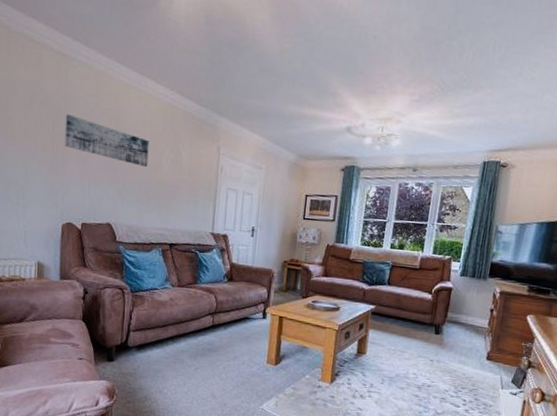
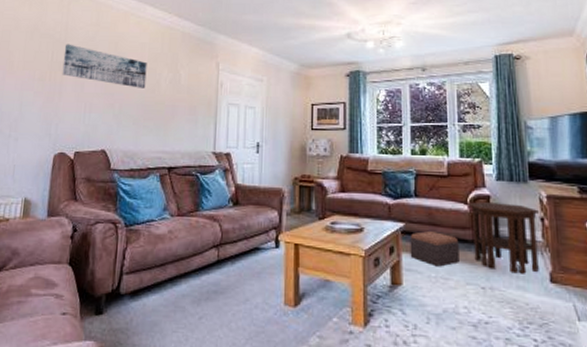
footstool: none [376,313,419,342] -> present [410,231,459,267]
side table: none [429,292,490,352] -> present [468,202,539,274]

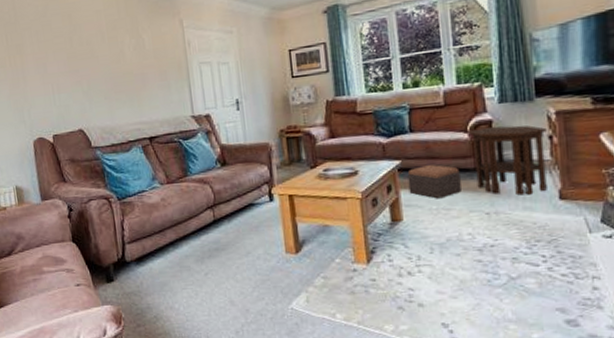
wall art: present [62,44,147,88] -> none [16,23,110,61]

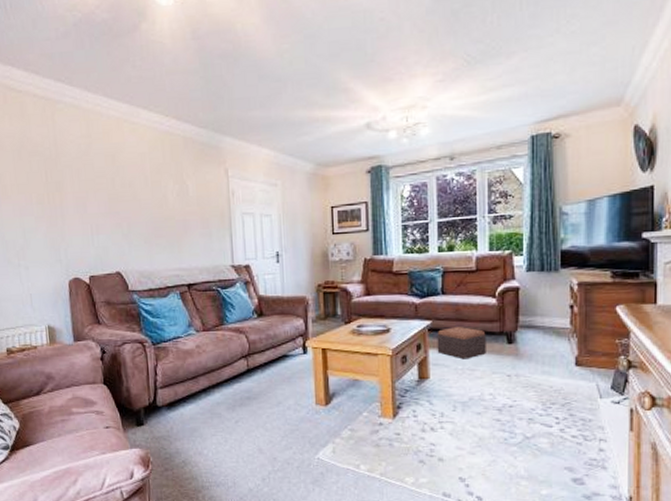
side table: present [468,125,547,196] -> none [496,293,568,360]

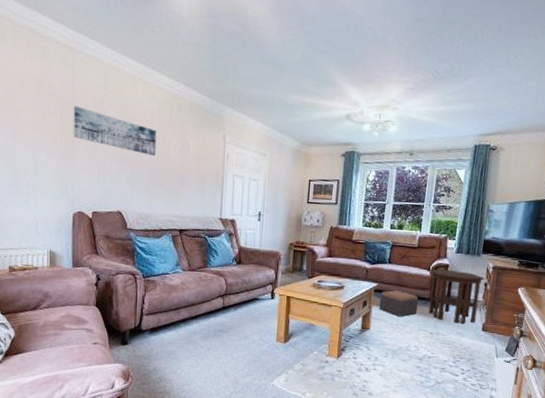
wall art: none [57,160,152,204] -> present [73,105,157,156]
side table: none [496,293,568,360] -> present [428,269,484,324]

